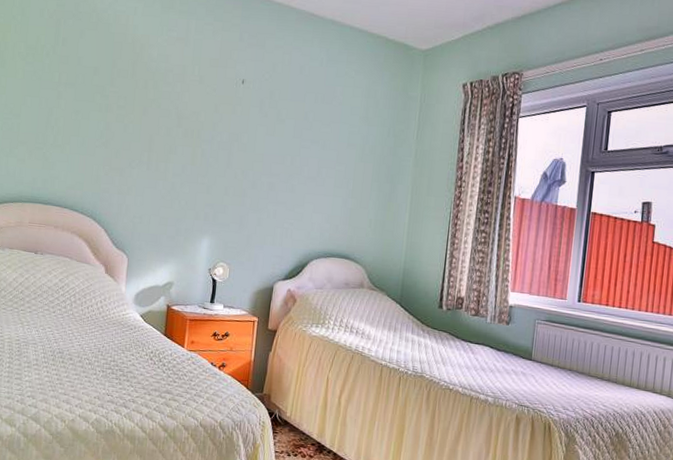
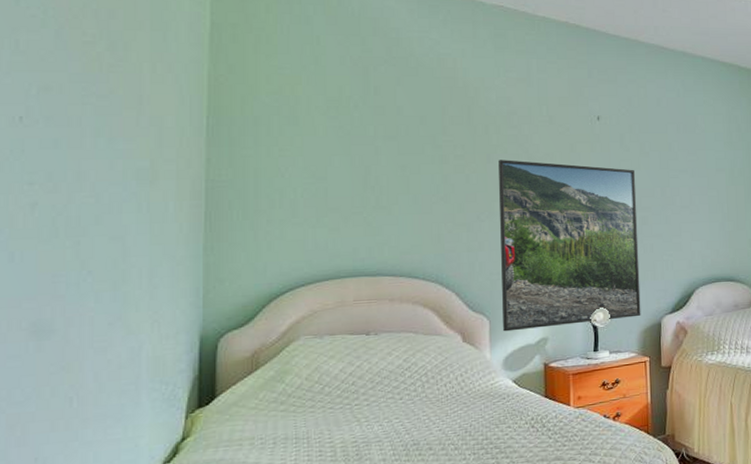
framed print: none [138,113,269,278] -> present [499,160,641,332]

